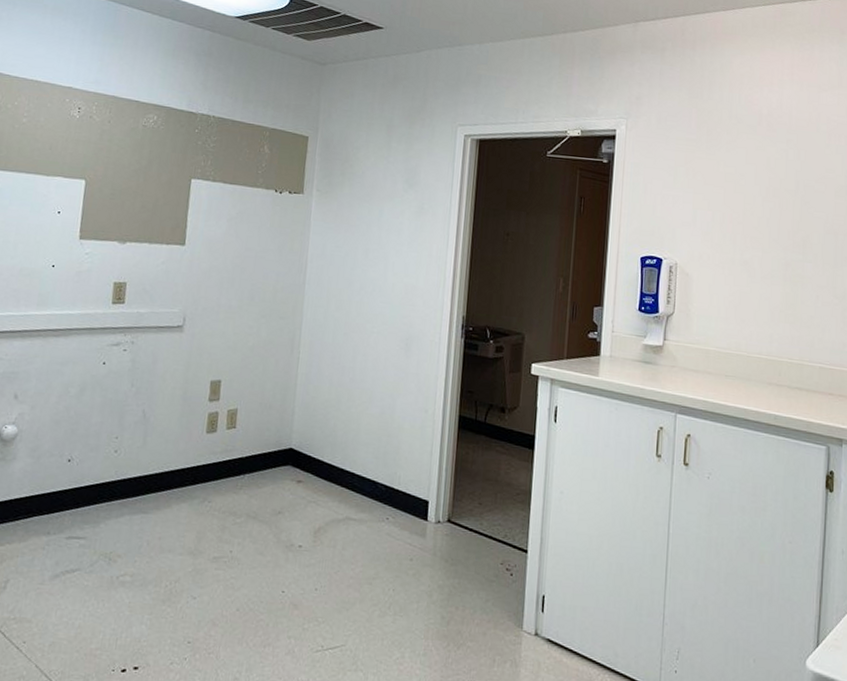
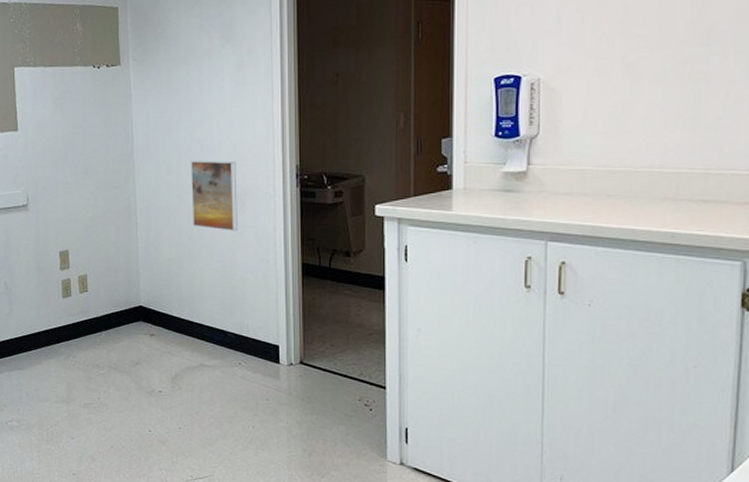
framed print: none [356,299,406,377] -> present [191,160,238,231]

